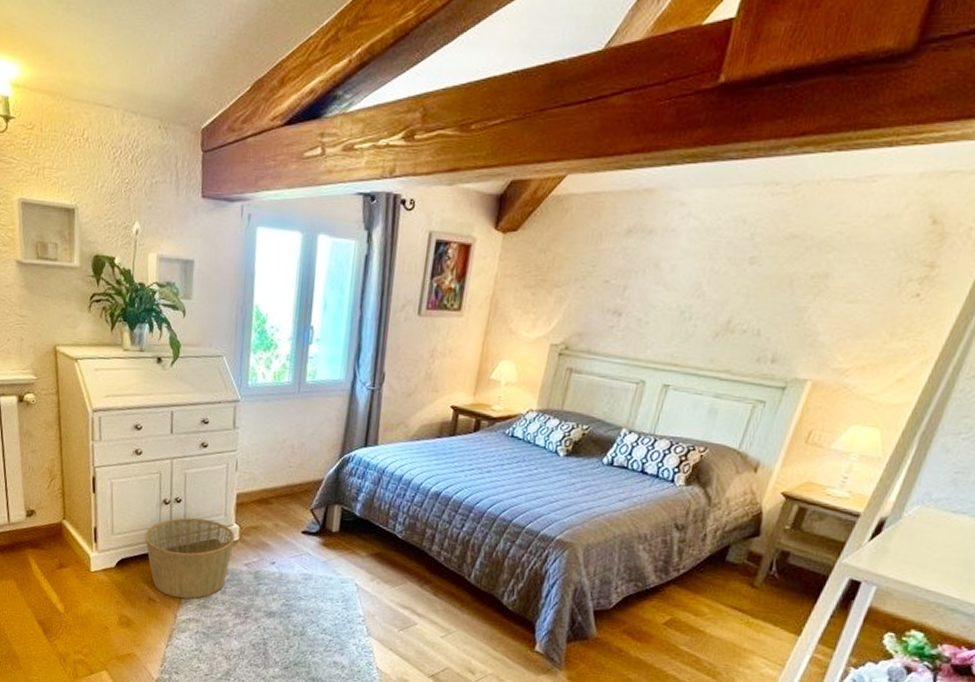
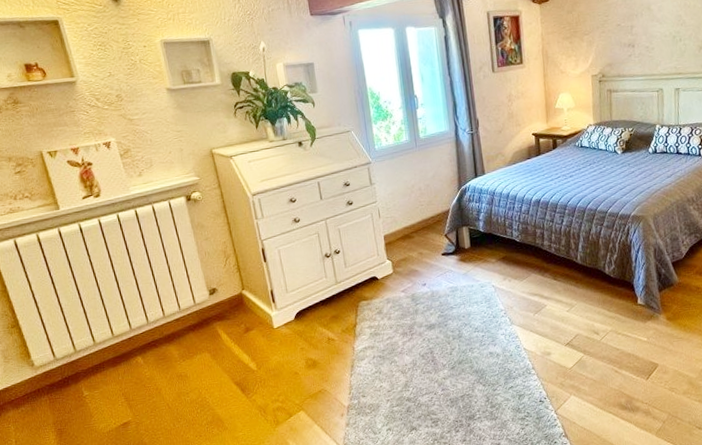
basket: present [144,517,236,599] -> none [314,261,390,333]

